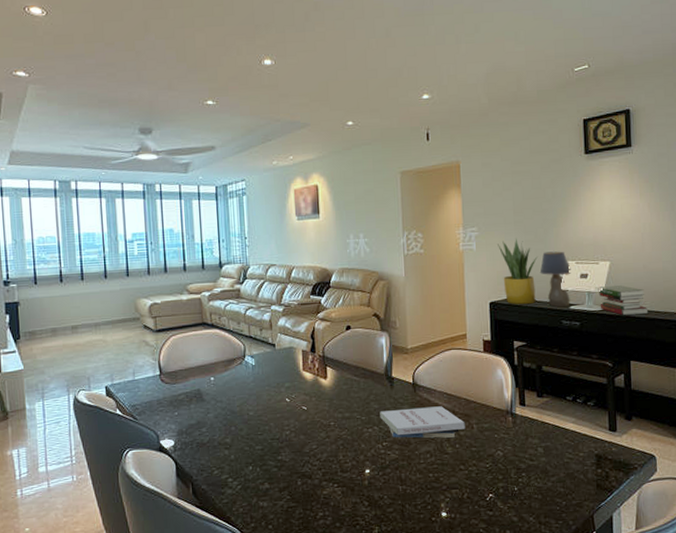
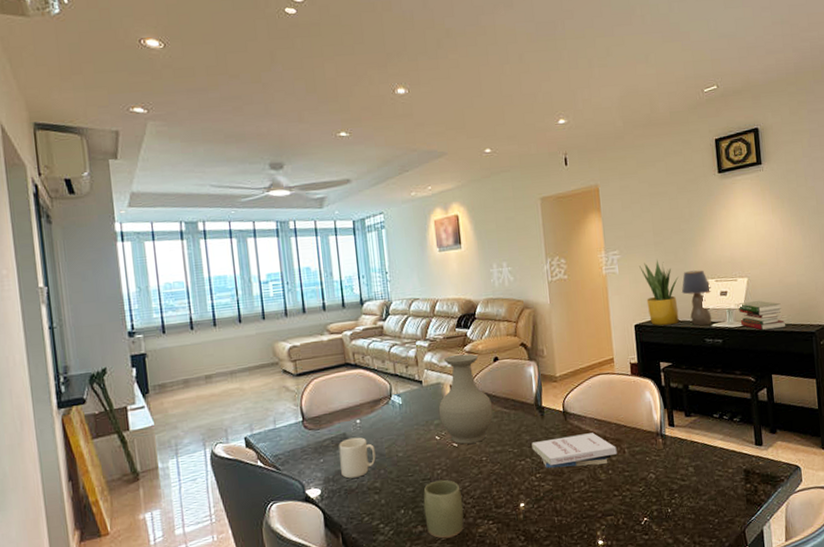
mug: none [193,394,227,433] -> present [339,437,376,479]
mug: none [271,440,310,497] -> present [423,479,464,539]
vase: none [291,320,343,408] -> present [439,354,493,445]

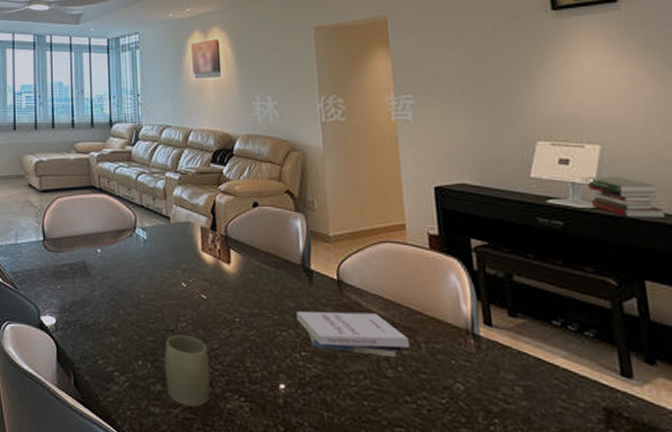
mug: present [339,437,376,479] -> none [77,267,115,313]
vase: present [439,354,493,445] -> none [187,193,250,299]
planter: present [639,259,679,327] -> none [441,109,498,194]
table lamp: present [681,269,712,326] -> none [500,127,547,201]

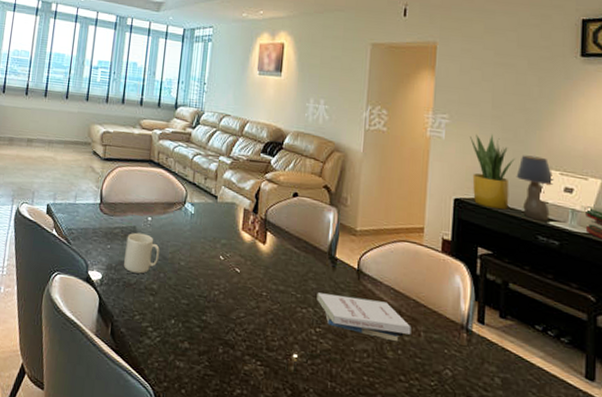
mug: none [77,267,115,313] -> present [123,232,160,274]
mug: present [164,334,211,407] -> none [193,300,235,365]
planter: none [441,109,498,194] -> present [470,133,515,211]
table lamp: none [500,127,547,201] -> present [516,155,554,222]

